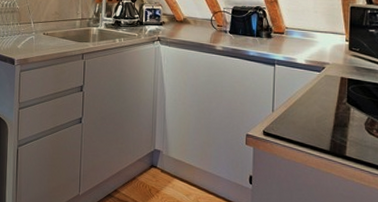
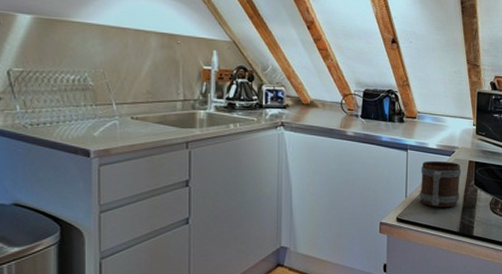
mug: none [287,75,333,125] -> present [420,160,462,208]

